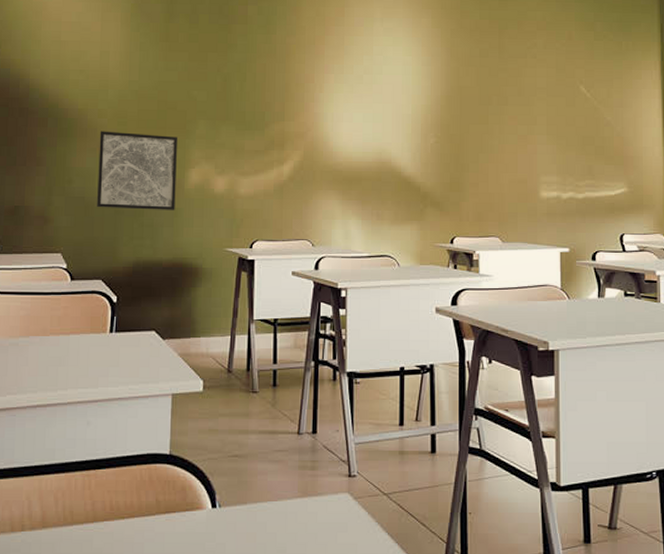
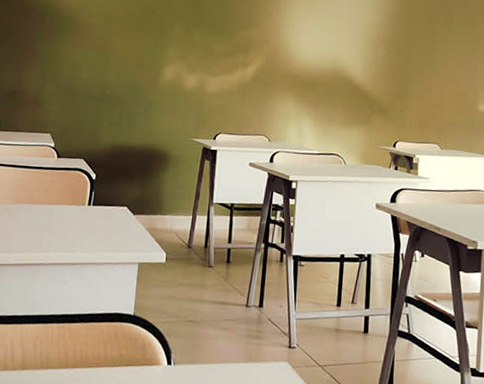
wall art: present [97,131,177,210] -> none [83,29,156,102]

